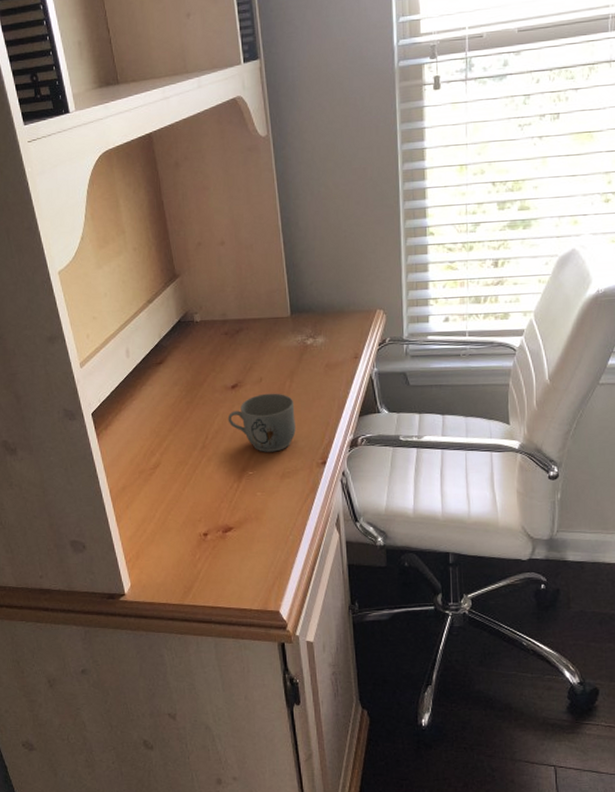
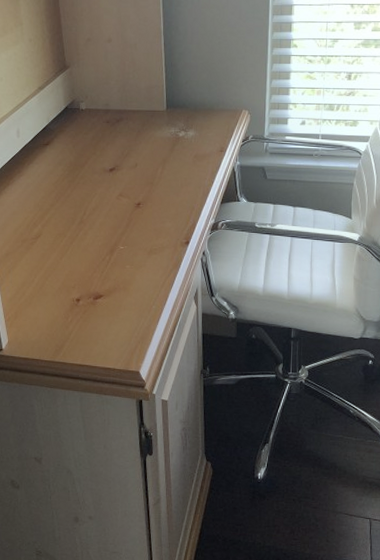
mug: present [228,393,296,452] -> none [104,178,165,230]

